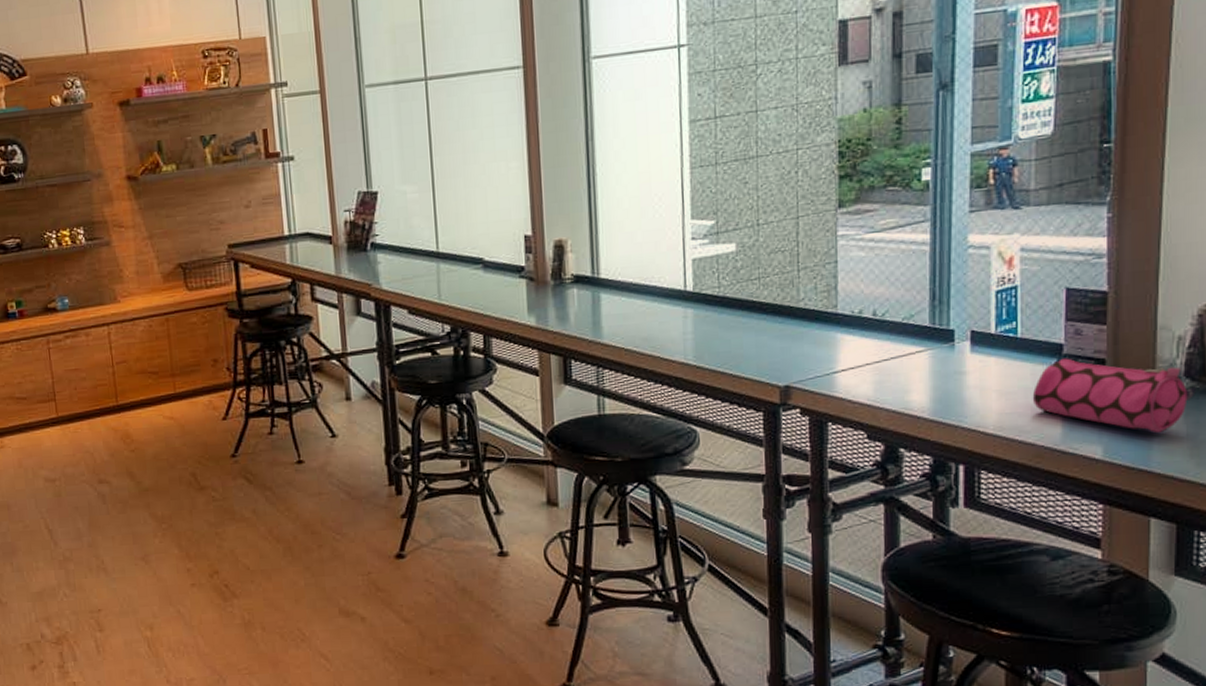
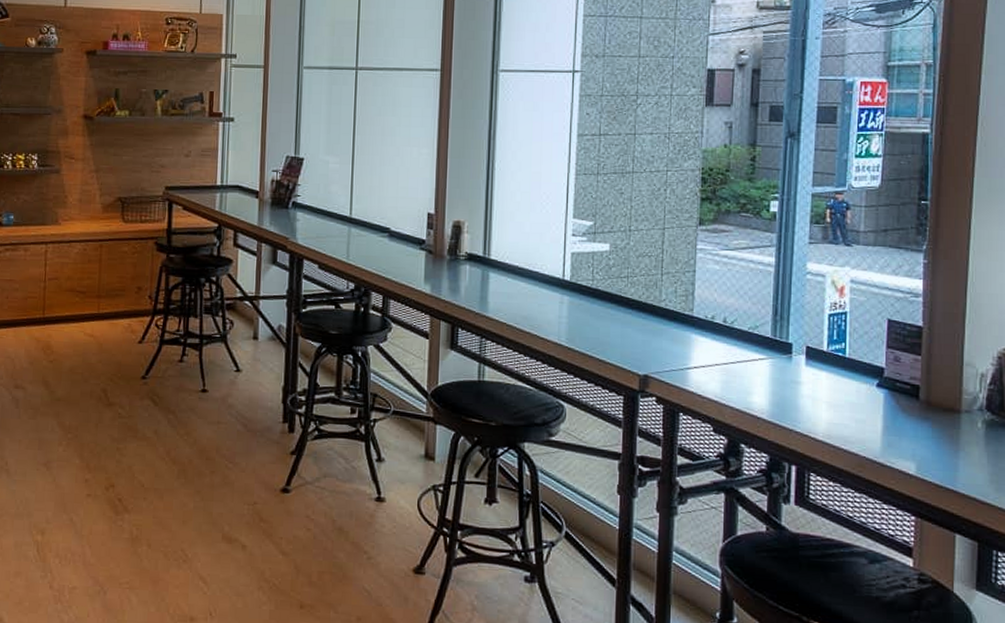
pencil case: present [1032,358,1198,432] -> none [856,380,997,457]

